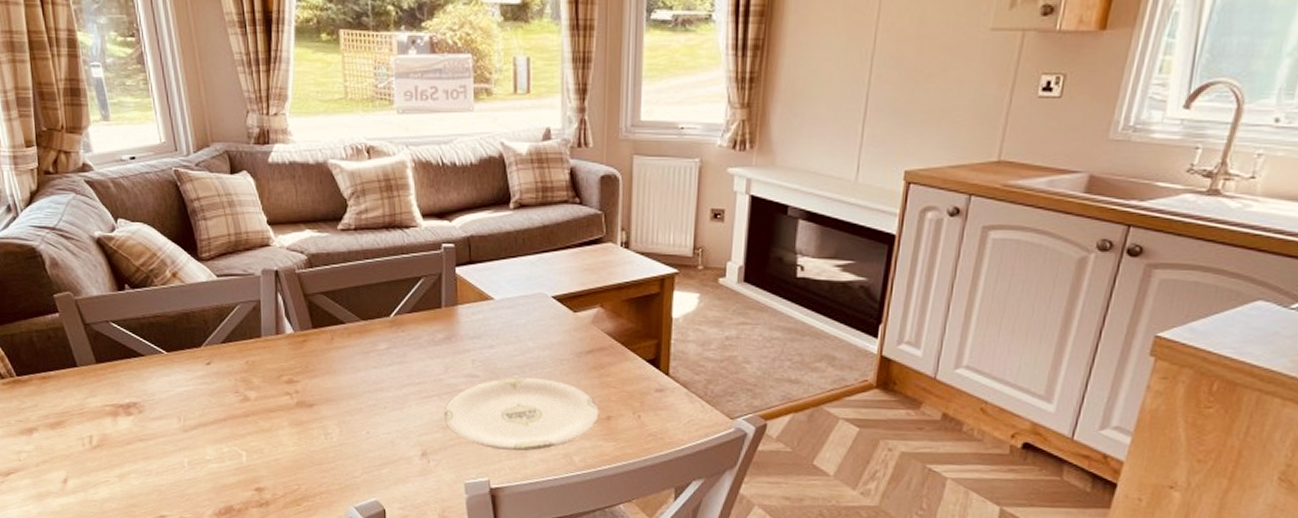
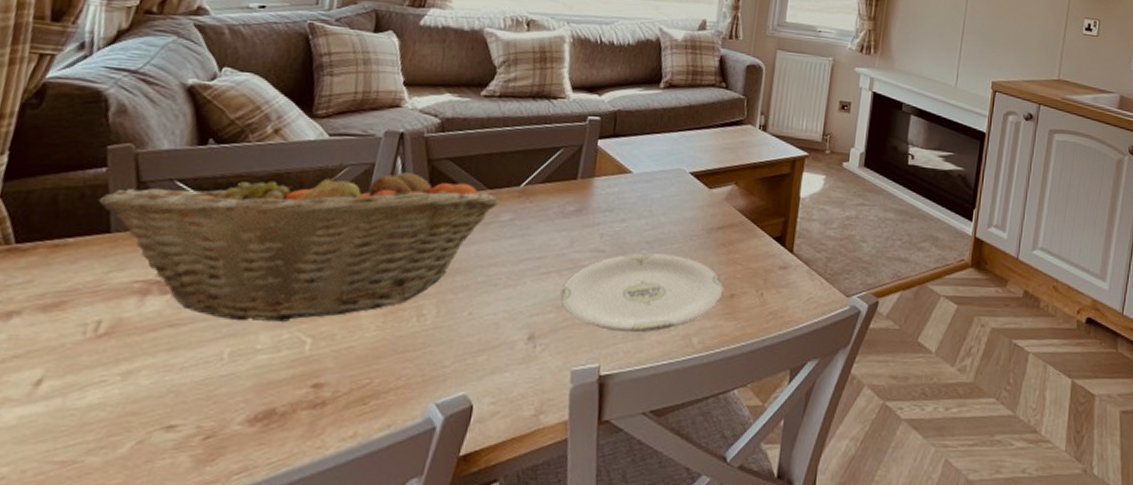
fruit basket: none [60,301,375,438] -> present [97,163,500,322]

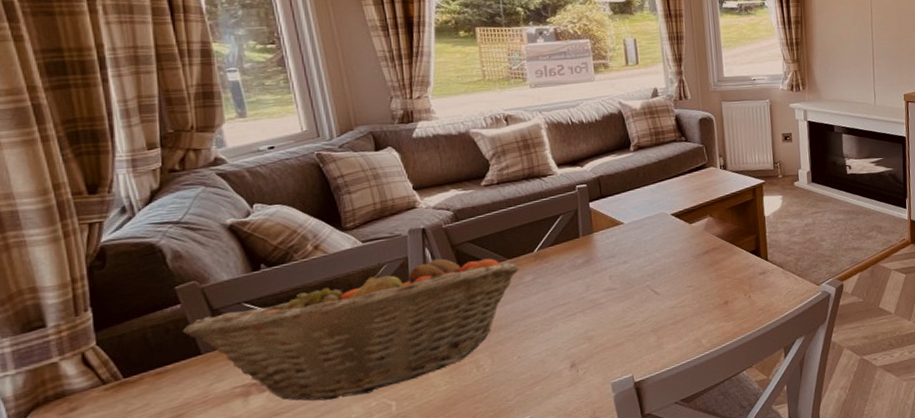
plate: present [560,253,723,333] -> none [588,280,718,348]

